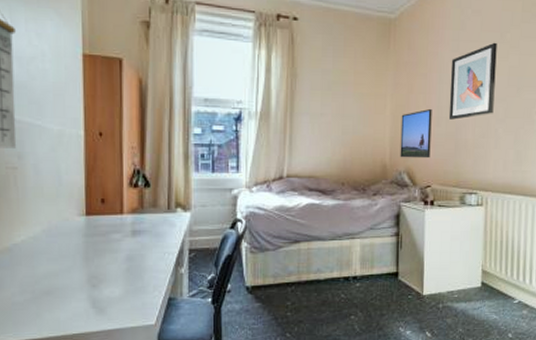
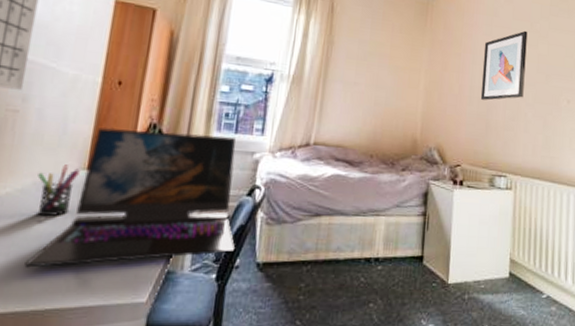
pen holder: none [45,212,80,259] -> present [37,164,80,217]
laptop: none [49,175,226,302] -> present [24,127,236,268]
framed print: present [400,108,432,159] -> none [431,87,465,137]

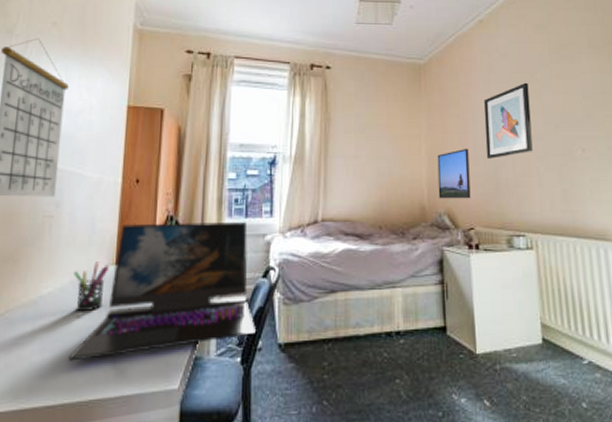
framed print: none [431,87,465,137] -> present [437,148,471,199]

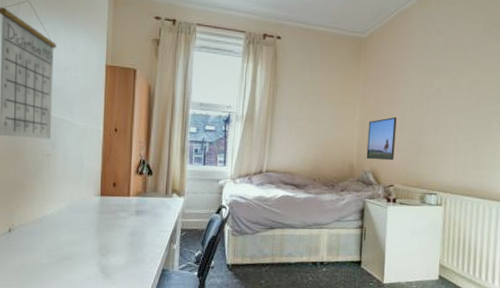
laptop: present [68,221,257,361] -> none [68,165,210,265]
pen holder: present [74,262,109,312] -> none [69,193,96,230]
wall art: present [483,82,533,159] -> none [412,59,459,127]

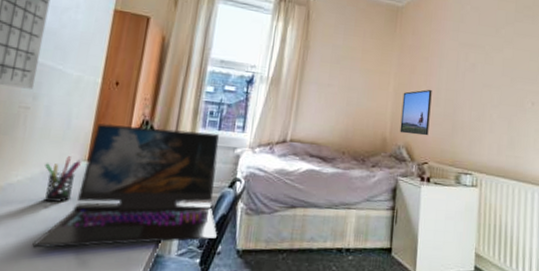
laptop: none [68,165,210,265] -> present [32,123,219,248]
pen holder: none [69,193,96,230] -> present [44,156,81,203]

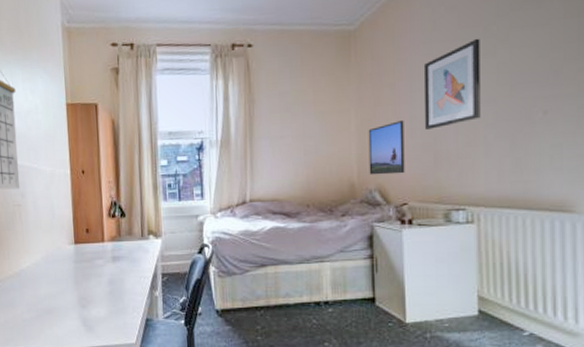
laptop: present [32,123,219,248] -> none [49,205,196,319]
pen holder: present [44,156,81,203] -> none [43,242,70,282]
wall art: none [447,36,493,102] -> present [423,38,481,130]

